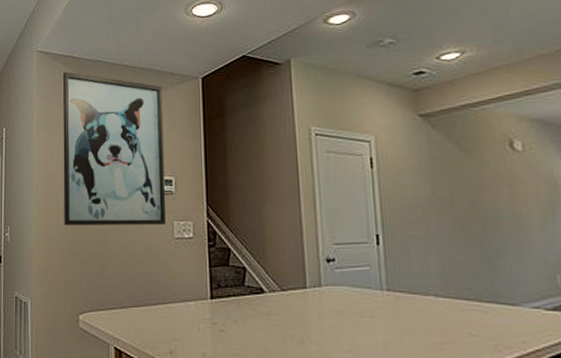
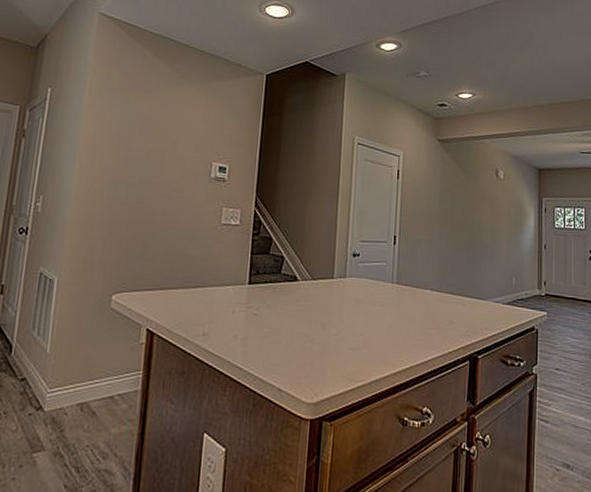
wall art: present [63,71,167,226] -> none [107,41,228,210]

